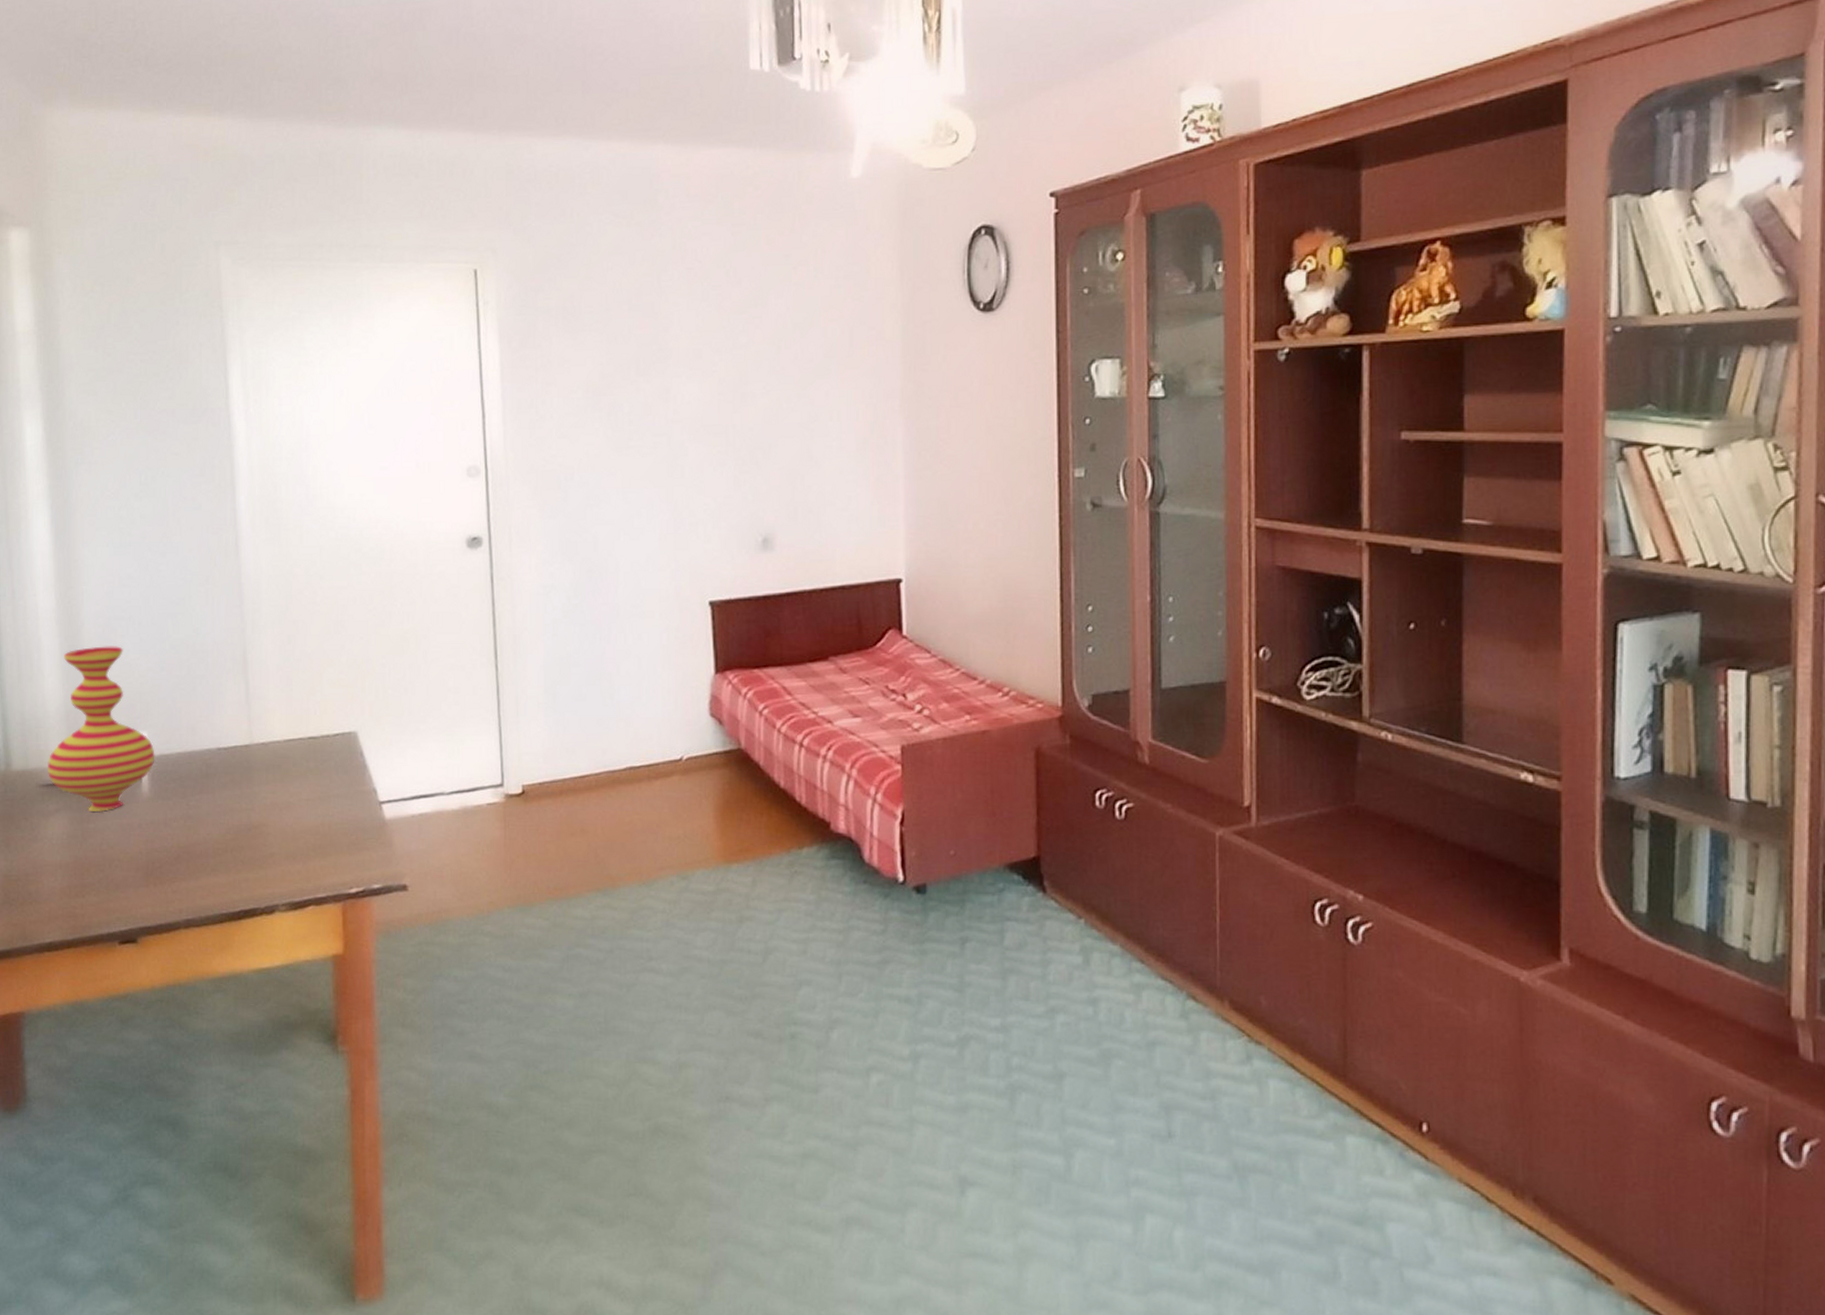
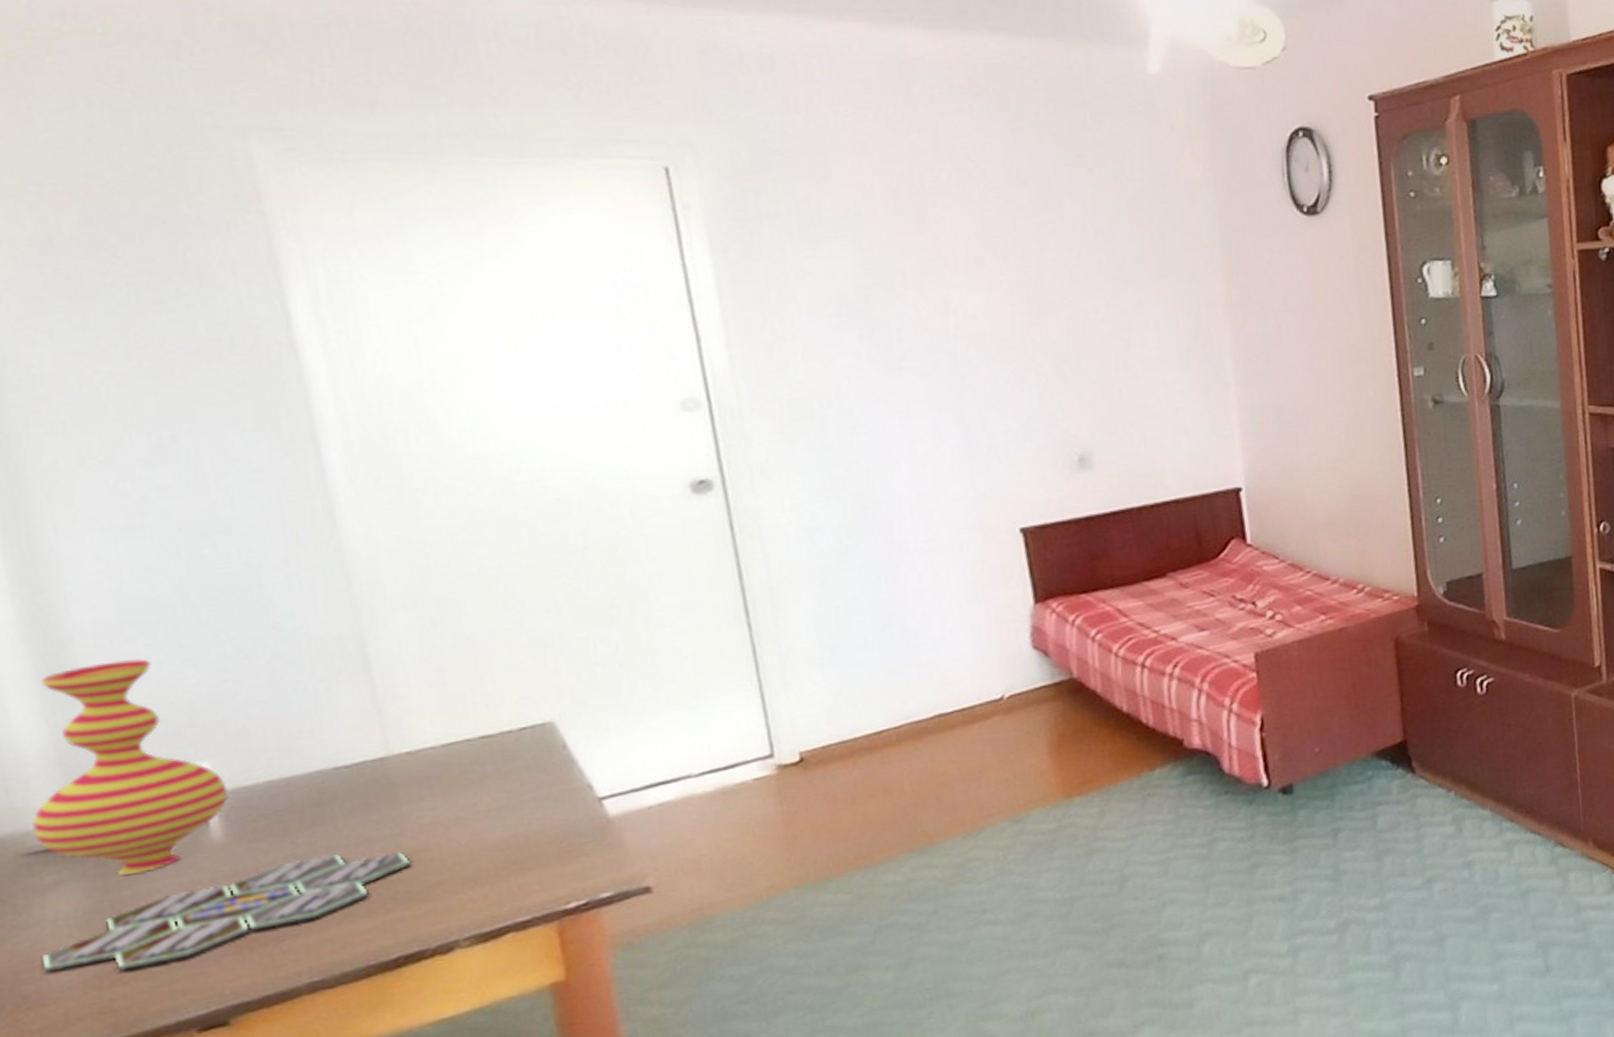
board game: none [41,817,256,887] -> present [42,851,412,974]

